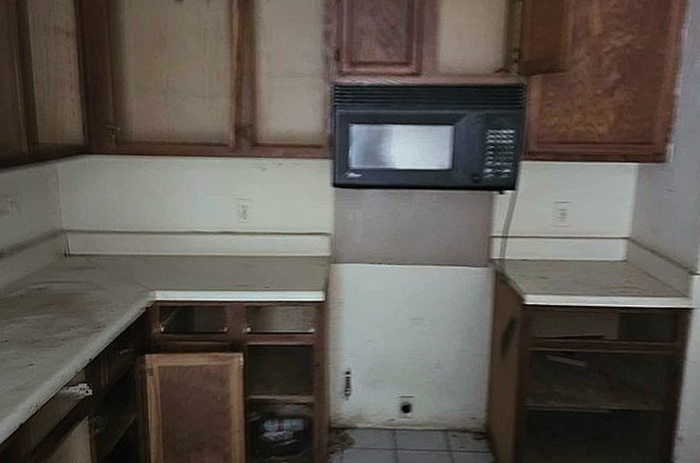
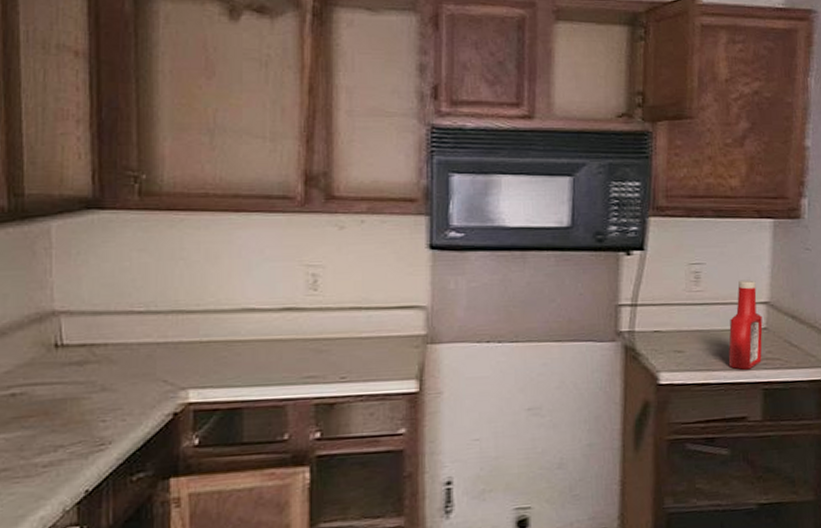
ketchup bottle: none [589,217,623,296] -> present [728,280,763,370]

